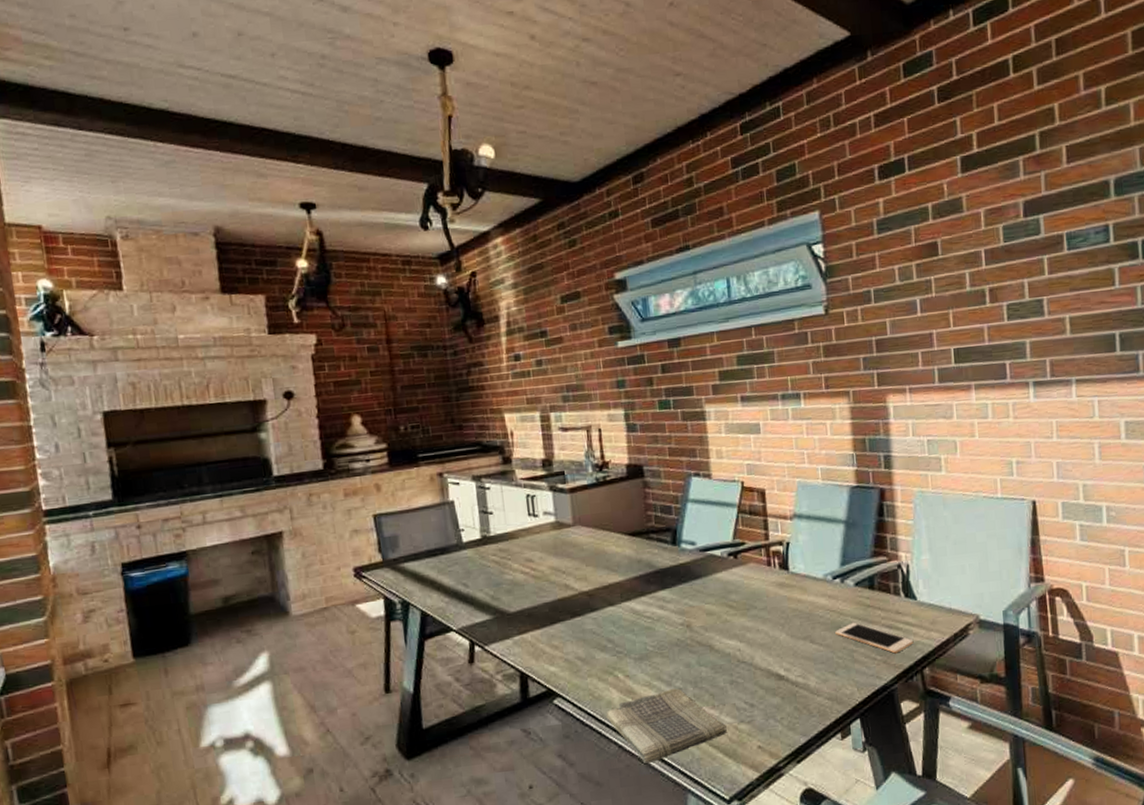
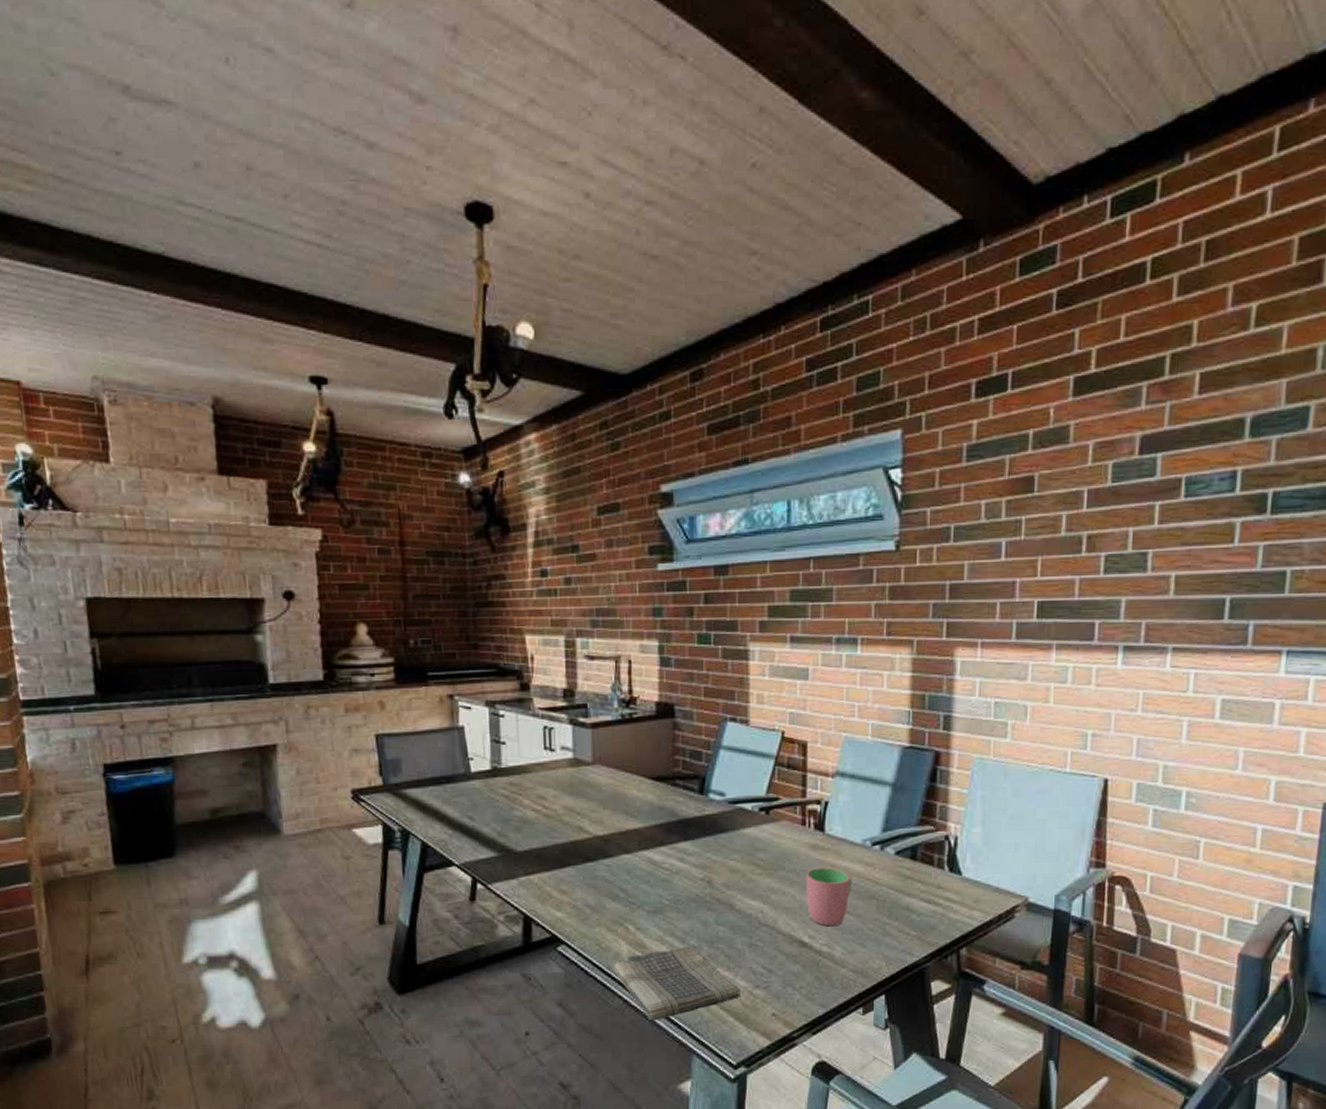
cup: none [775,603,819,659] -> present [805,867,852,927]
cell phone: present [835,622,914,654] -> none [868,893,953,930]

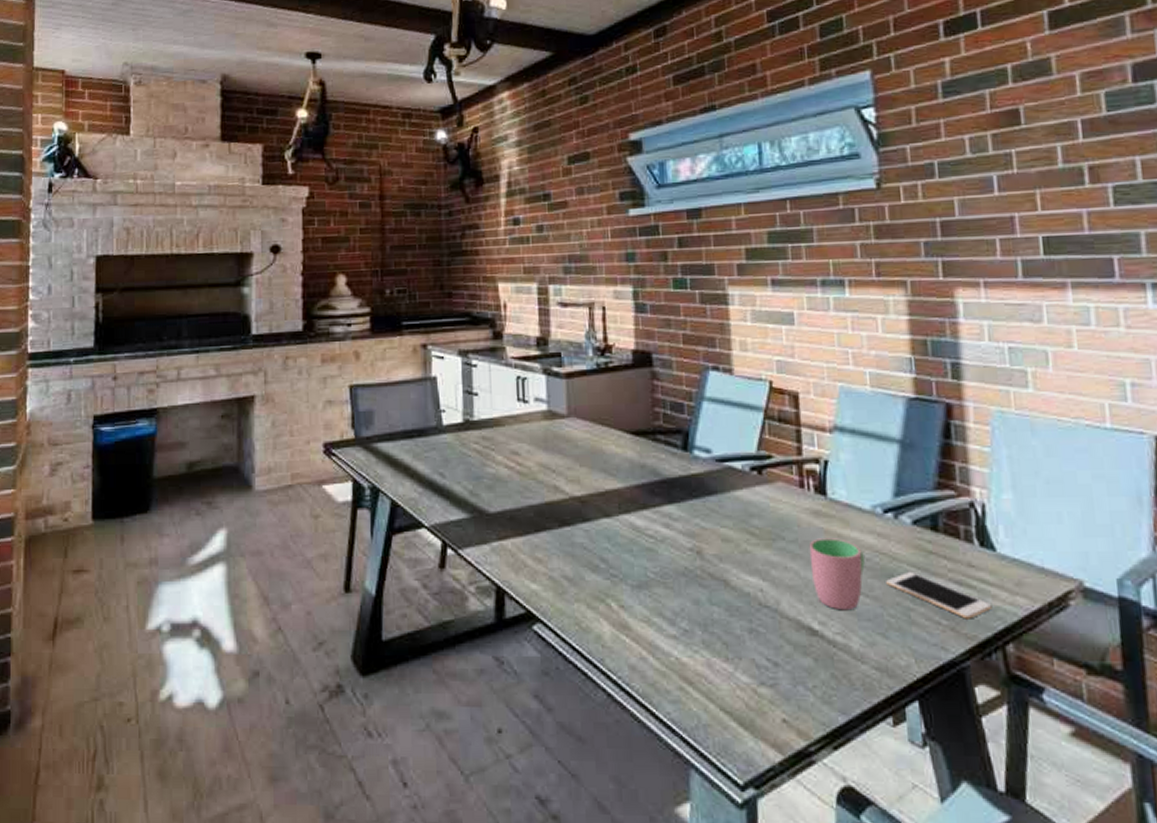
dish towel: present [612,946,740,1022] -> none [594,630,743,723]
cell phone: none [868,893,953,930] -> present [886,571,993,619]

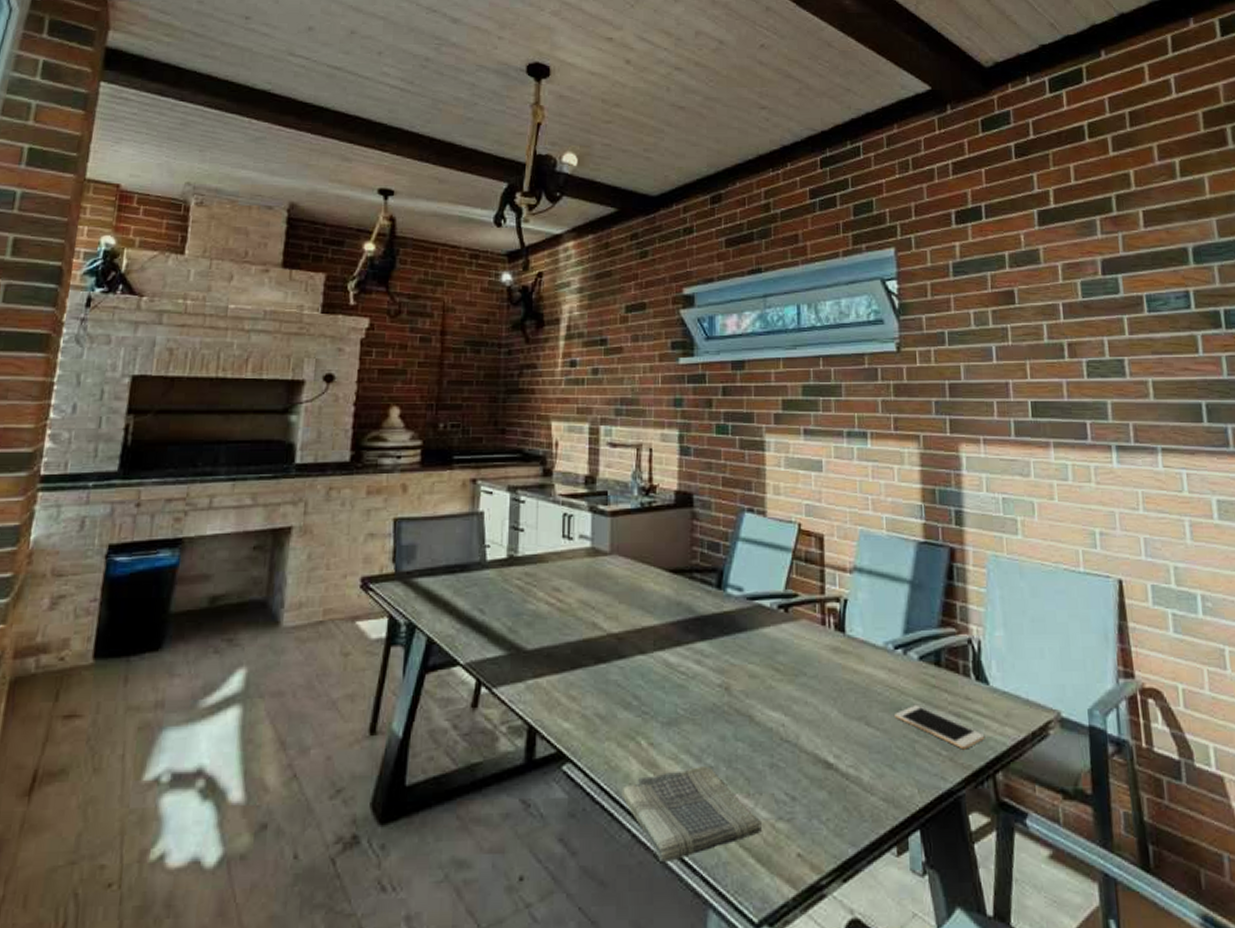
dish towel: none [594,630,743,723] -> present [621,767,762,863]
cup: present [809,538,865,611] -> none [827,674,877,744]

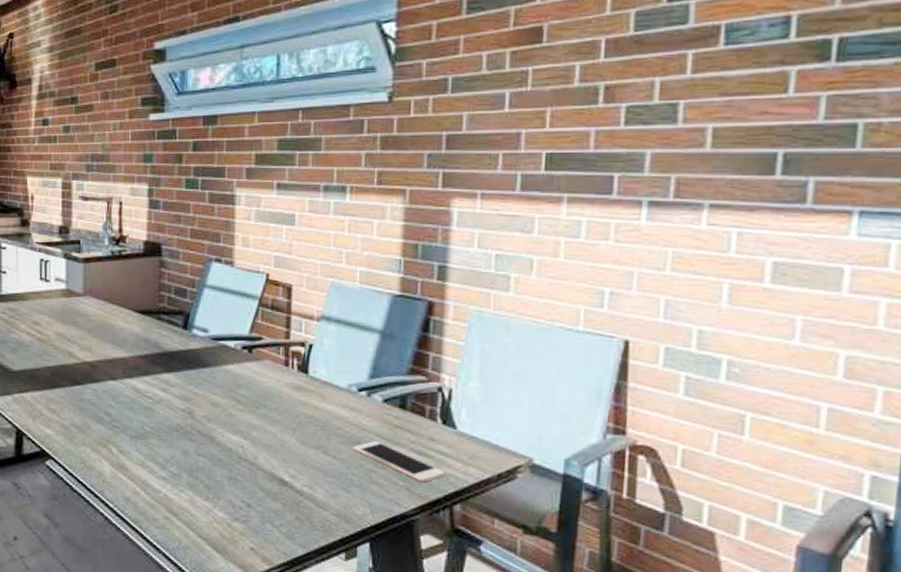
dish towel: present [621,767,762,863] -> none [96,473,219,541]

